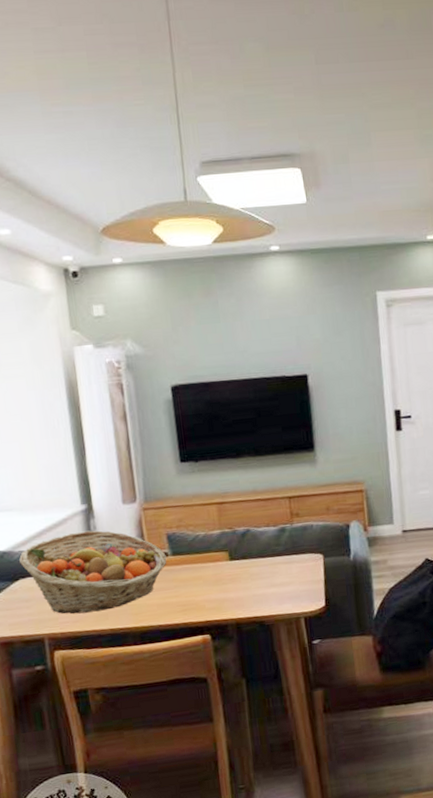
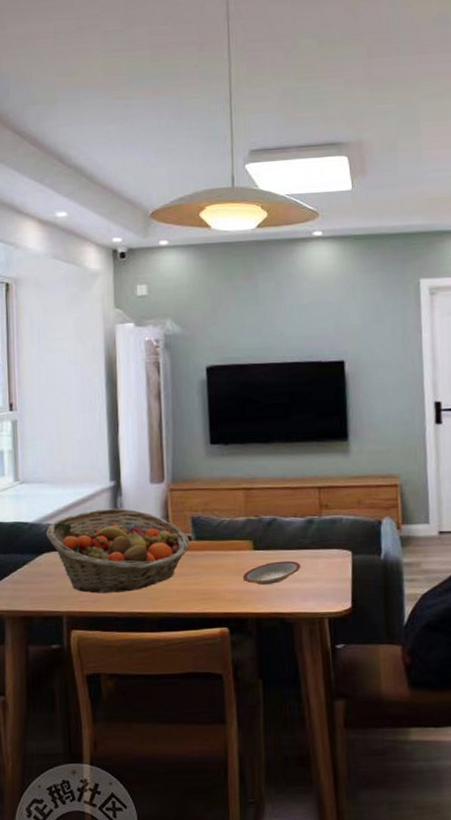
plate: none [220,567,276,593] -> present [242,560,301,586]

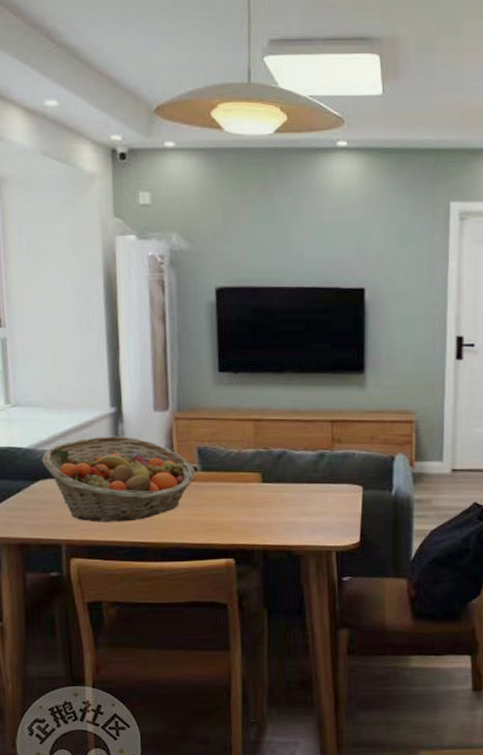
plate: present [242,560,301,586] -> none [249,494,311,518]

